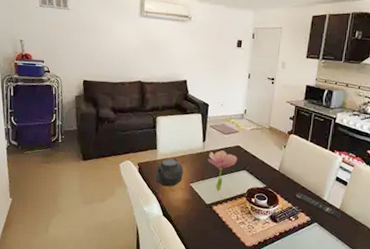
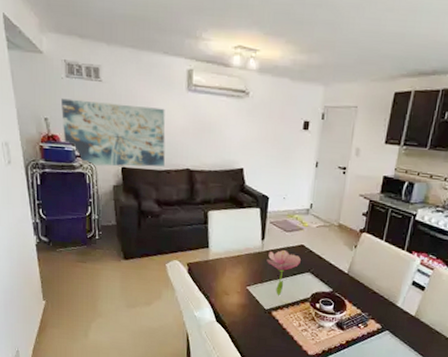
wall art: none [34,24,121,80] -> present [61,98,166,167]
teapot: present [155,157,183,187] -> none [207,257,239,290]
remote control: present [294,192,342,219] -> none [364,297,417,327]

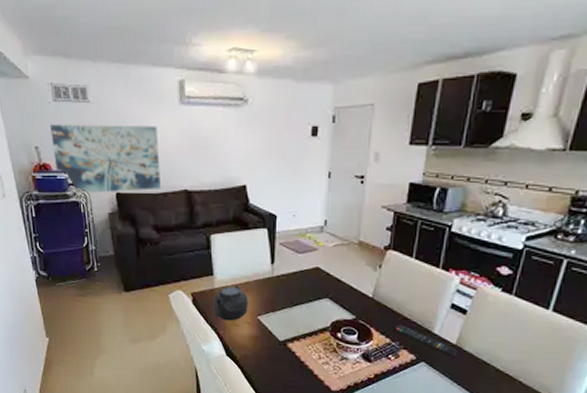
teapot: none [207,257,239,290] -> present [213,284,248,321]
flower: present [267,249,301,296] -> none [278,273,317,326]
remote control: none [364,297,417,327] -> present [393,324,459,357]

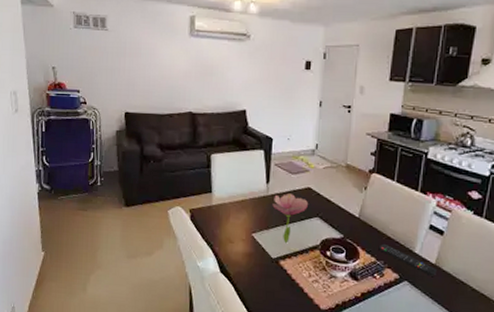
wall art: present [50,124,161,194] -> none [68,48,168,112]
teapot: present [213,284,248,321] -> none [210,202,244,238]
flower: none [278,273,317,326] -> present [272,193,308,244]

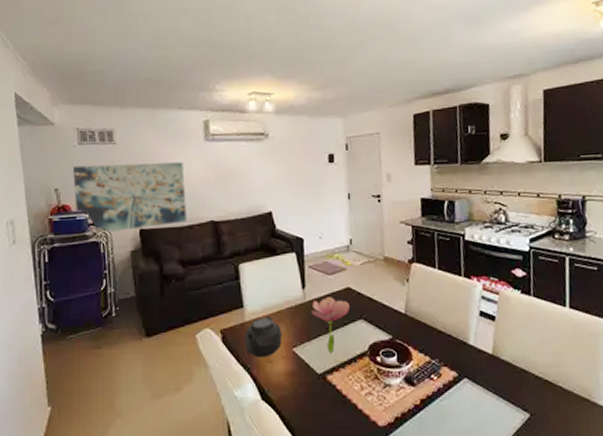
wall art: none [68,48,168,112] -> present [73,162,186,233]
teapot: none [210,202,244,238] -> present [244,315,282,358]
remote control: present [378,243,438,276] -> none [431,338,496,369]

